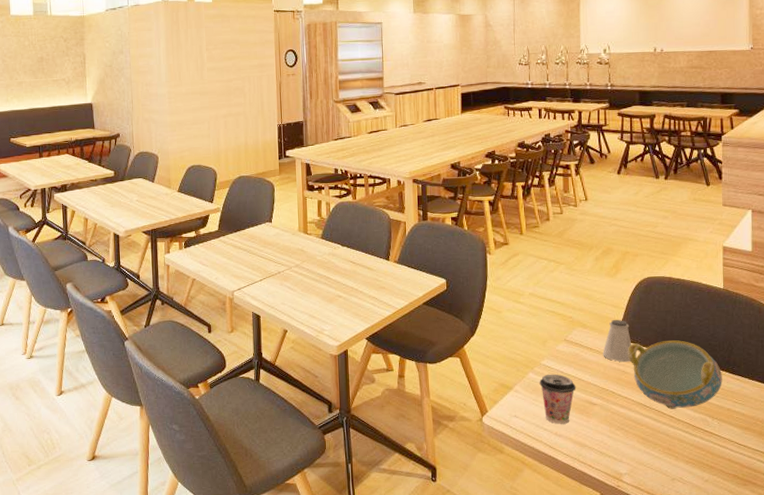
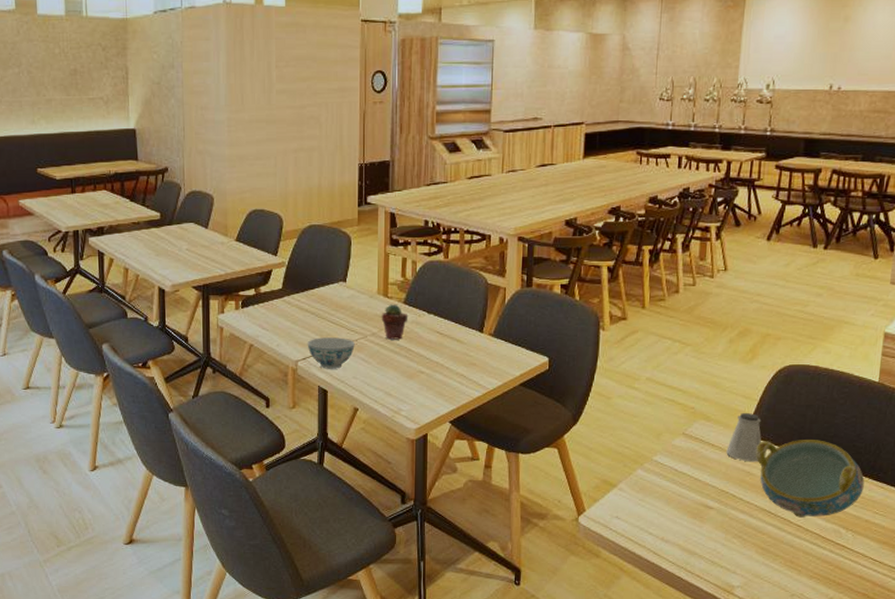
bowl: none [241,269,282,297] -> present [307,337,355,369]
potted succulent: none [303,239,326,270] -> present [381,304,409,340]
coffee cup: present [539,374,576,424] -> none [648,471,691,529]

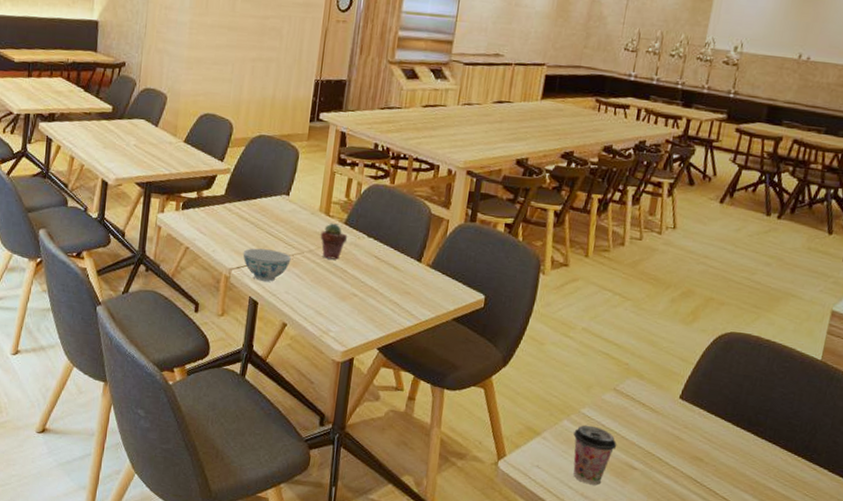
coffee cup: none [648,471,691,529] -> present [573,425,617,485]
saltshaker: present [726,412,762,462] -> none [656,374,696,427]
decorative bowl: present [755,440,865,518] -> none [686,406,798,492]

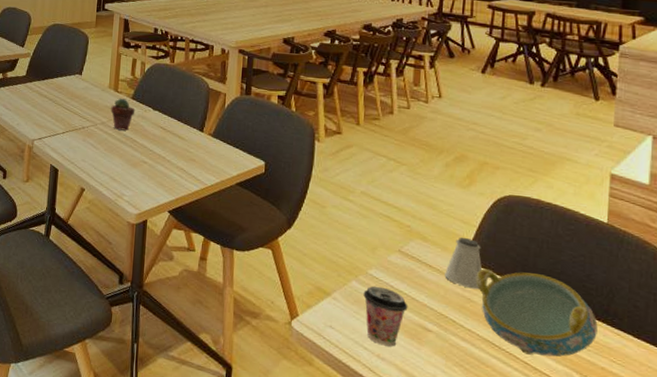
bowl: present [243,248,291,282] -> none [43,121,86,151]
saltshaker: none [656,374,696,427] -> present [445,237,482,290]
decorative bowl: none [686,406,798,492] -> present [475,268,598,357]

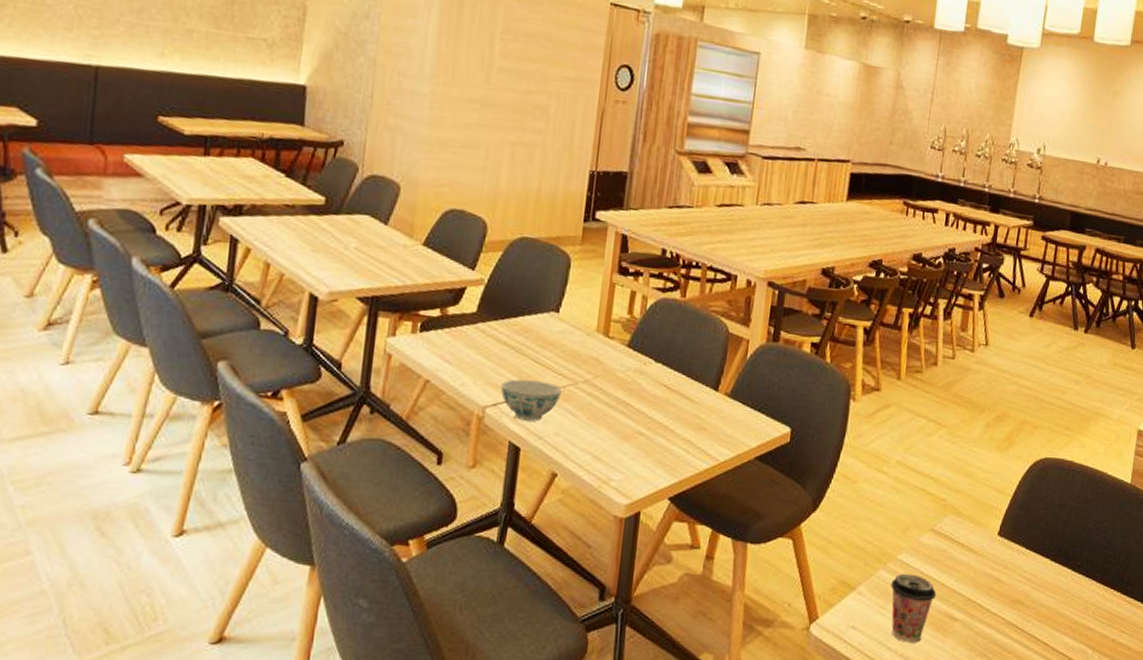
bowl: none [43,121,86,151] -> present [500,379,562,421]
potted succulent: present [111,98,136,131] -> none [597,346,632,391]
saltshaker: present [445,237,482,290] -> none [976,508,1014,567]
decorative bowl: present [475,268,598,357] -> none [1005,543,1113,635]

